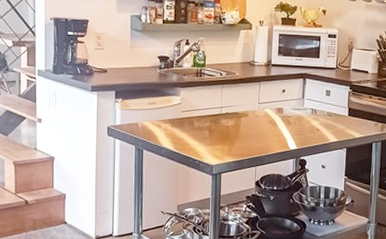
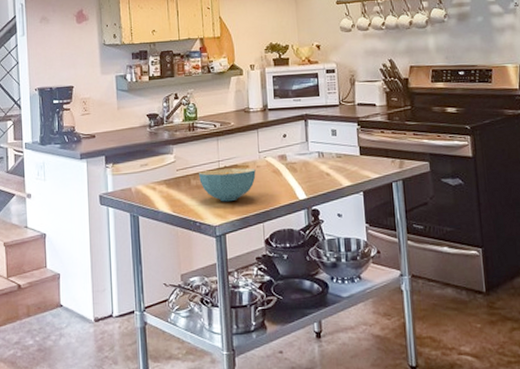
cereal bowl: none [201,114,254,145] -> present [198,168,256,202]

